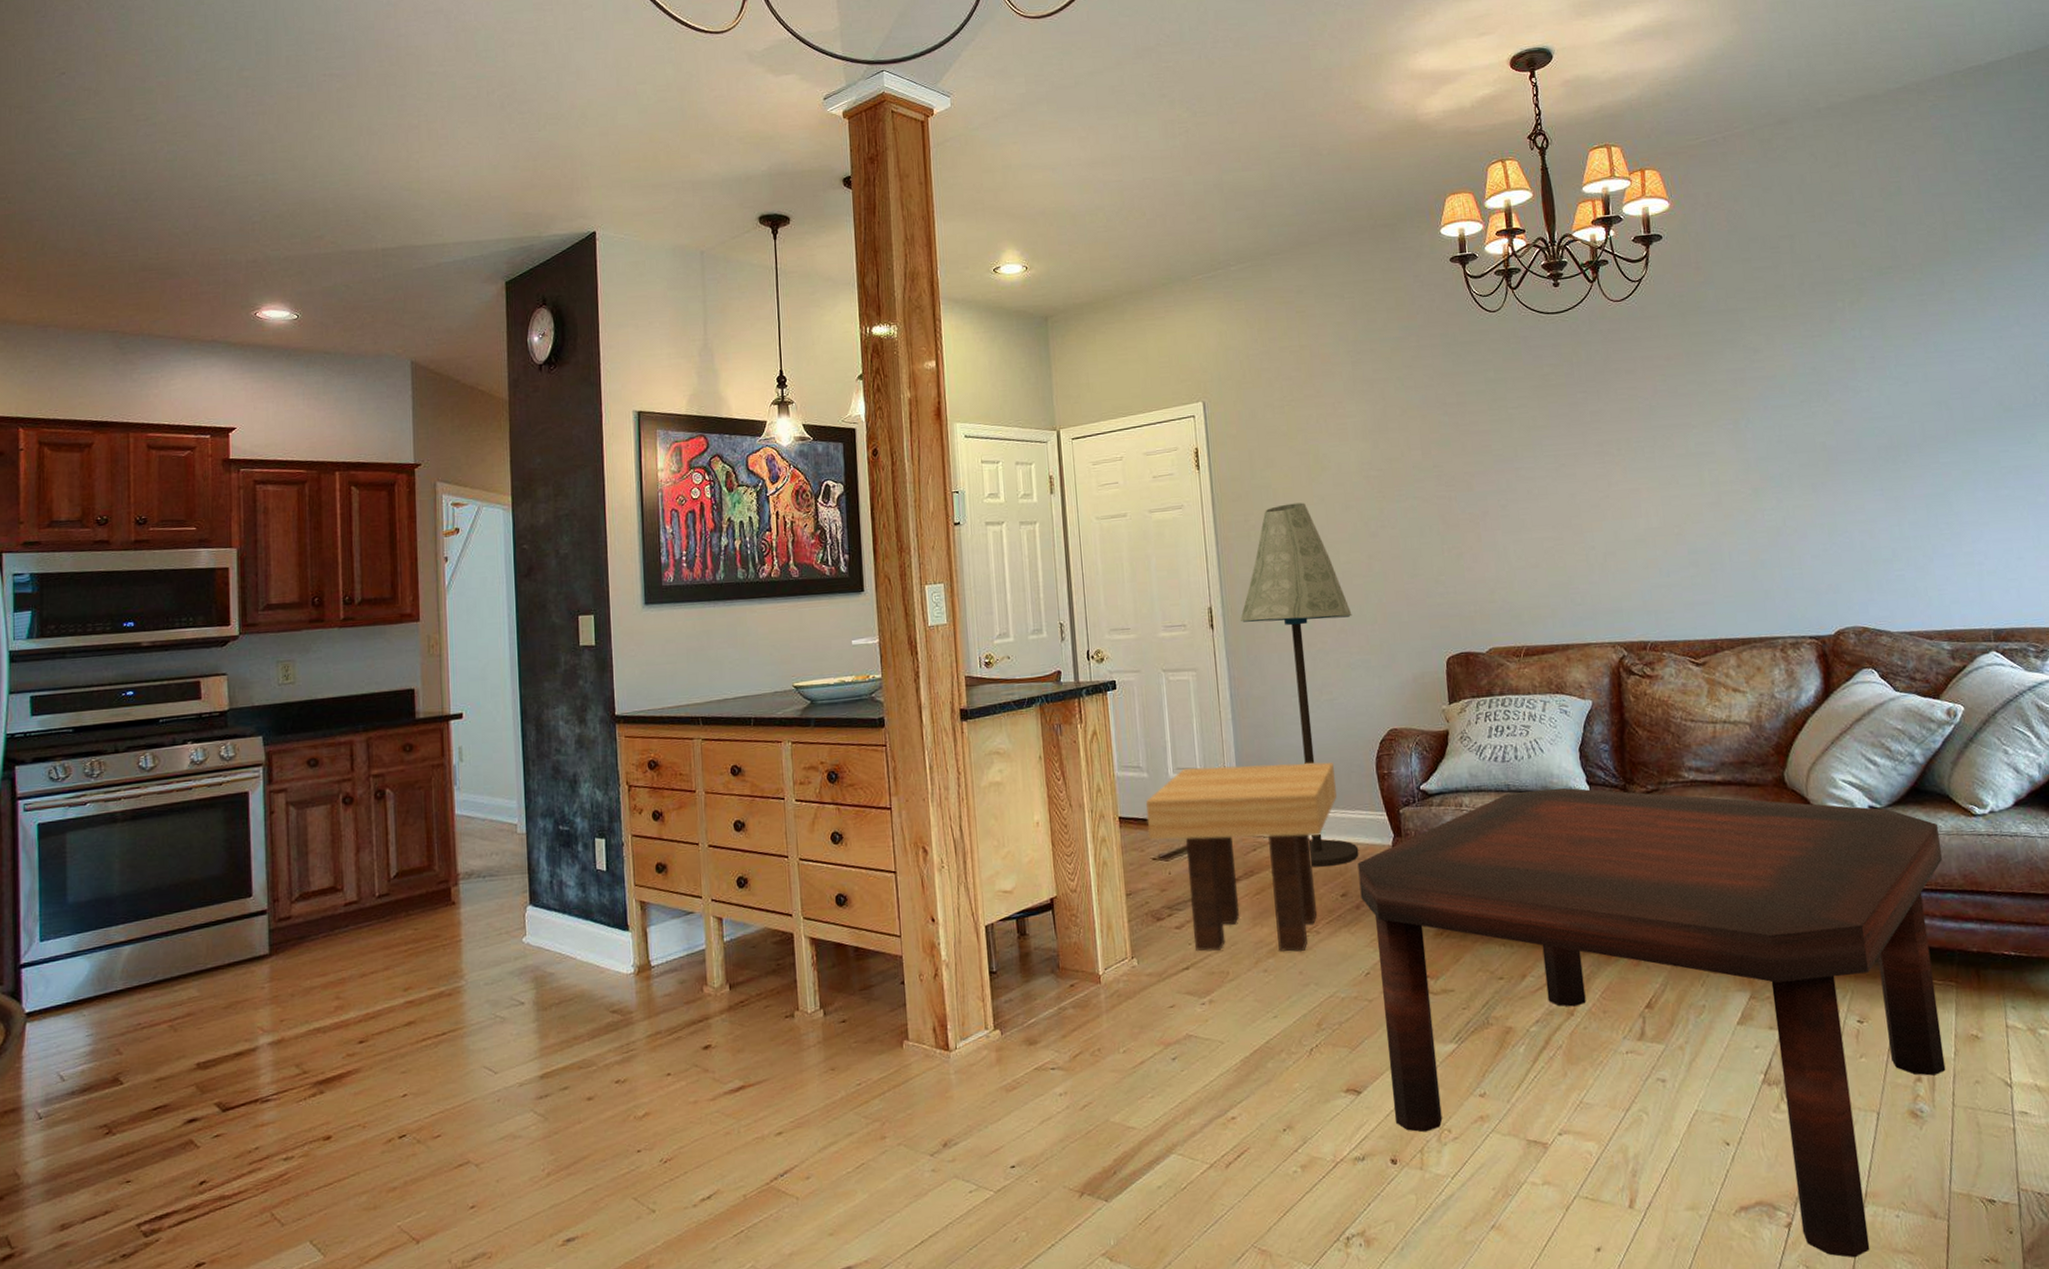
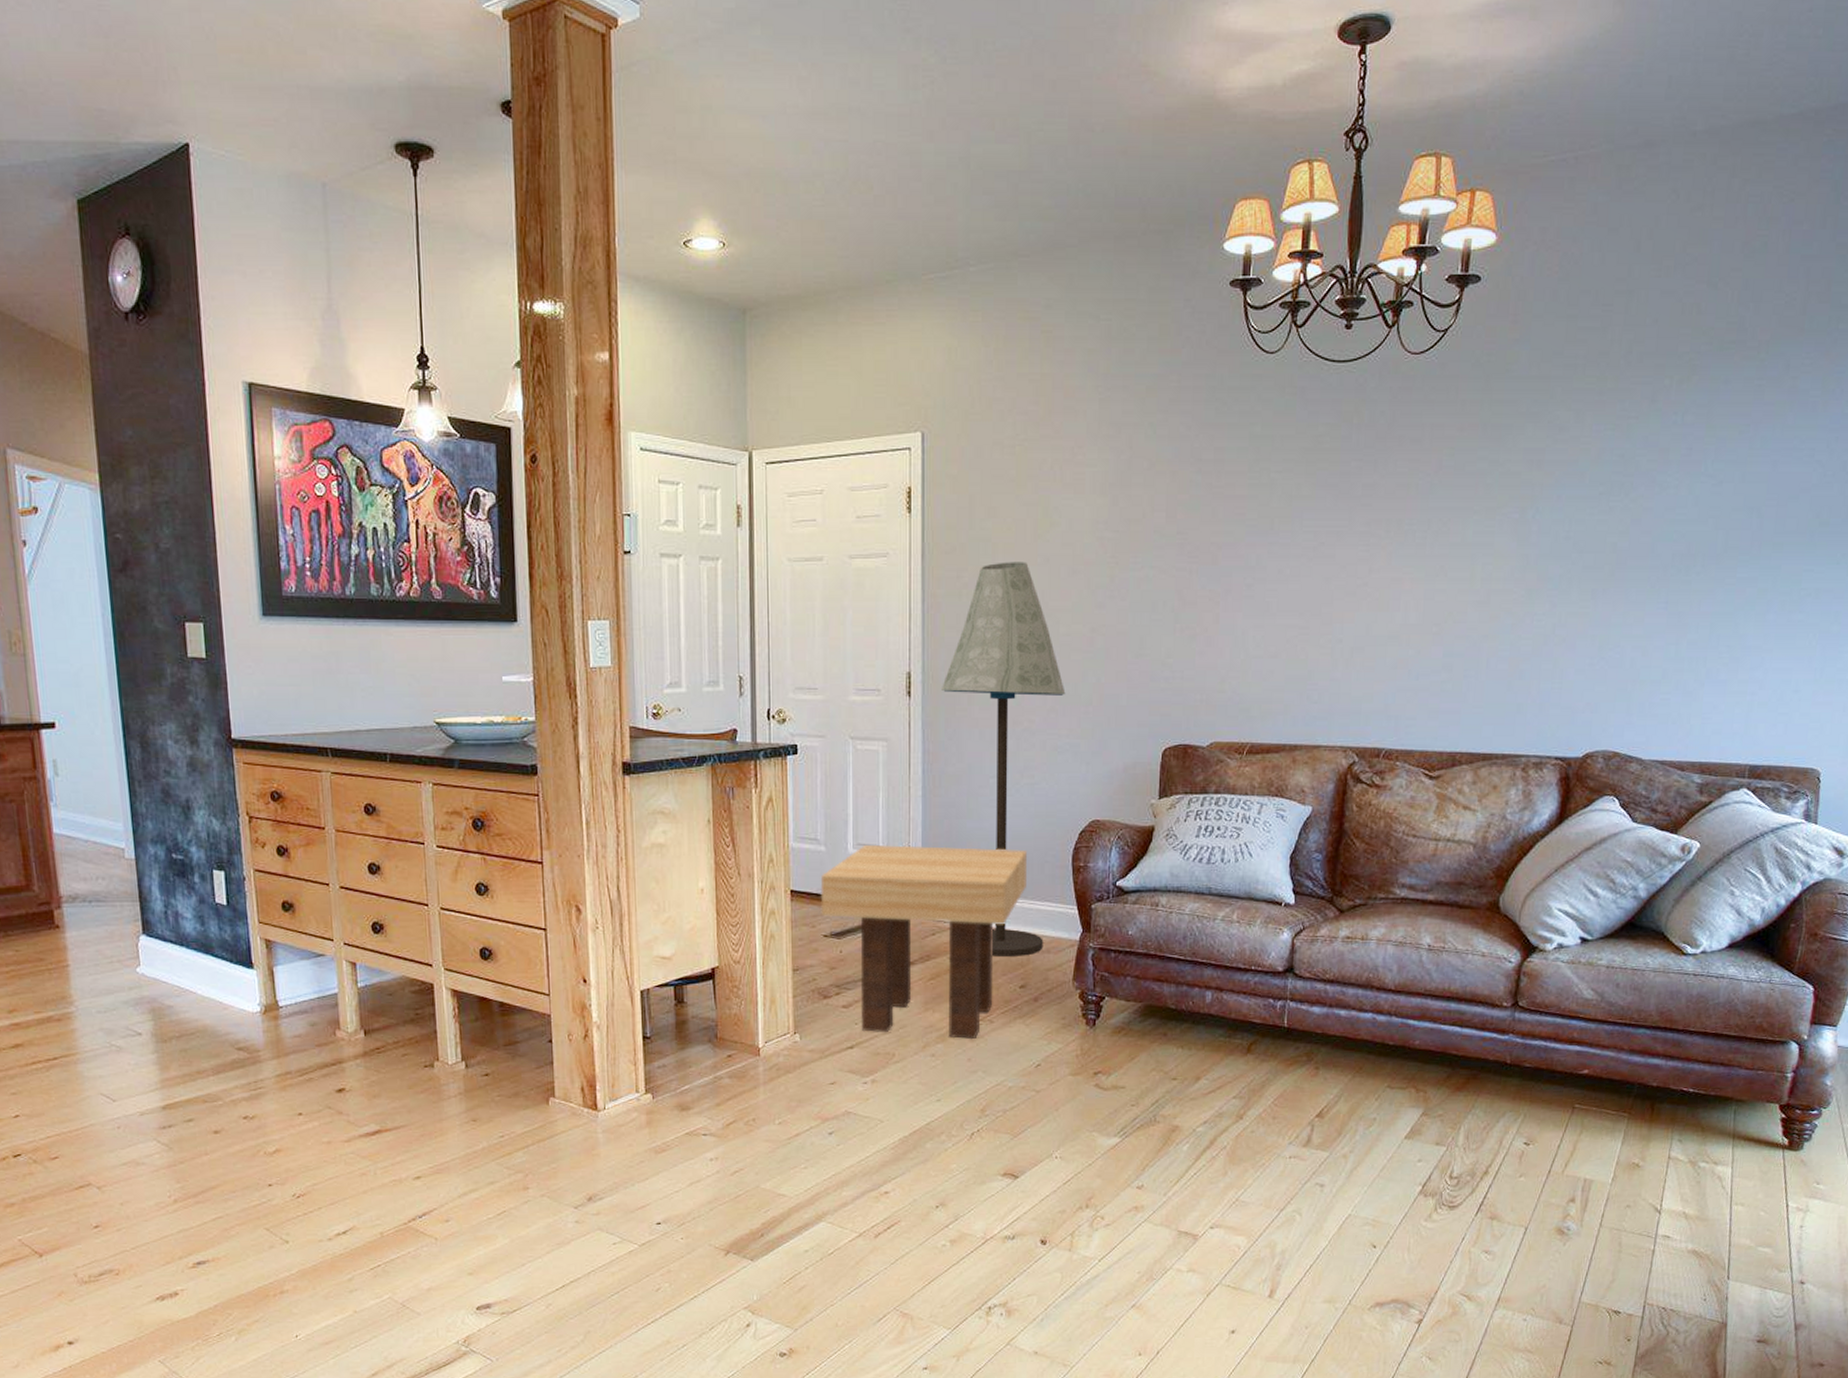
coffee table: present [1357,787,1946,1258] -> none [1040,895,1645,1354]

